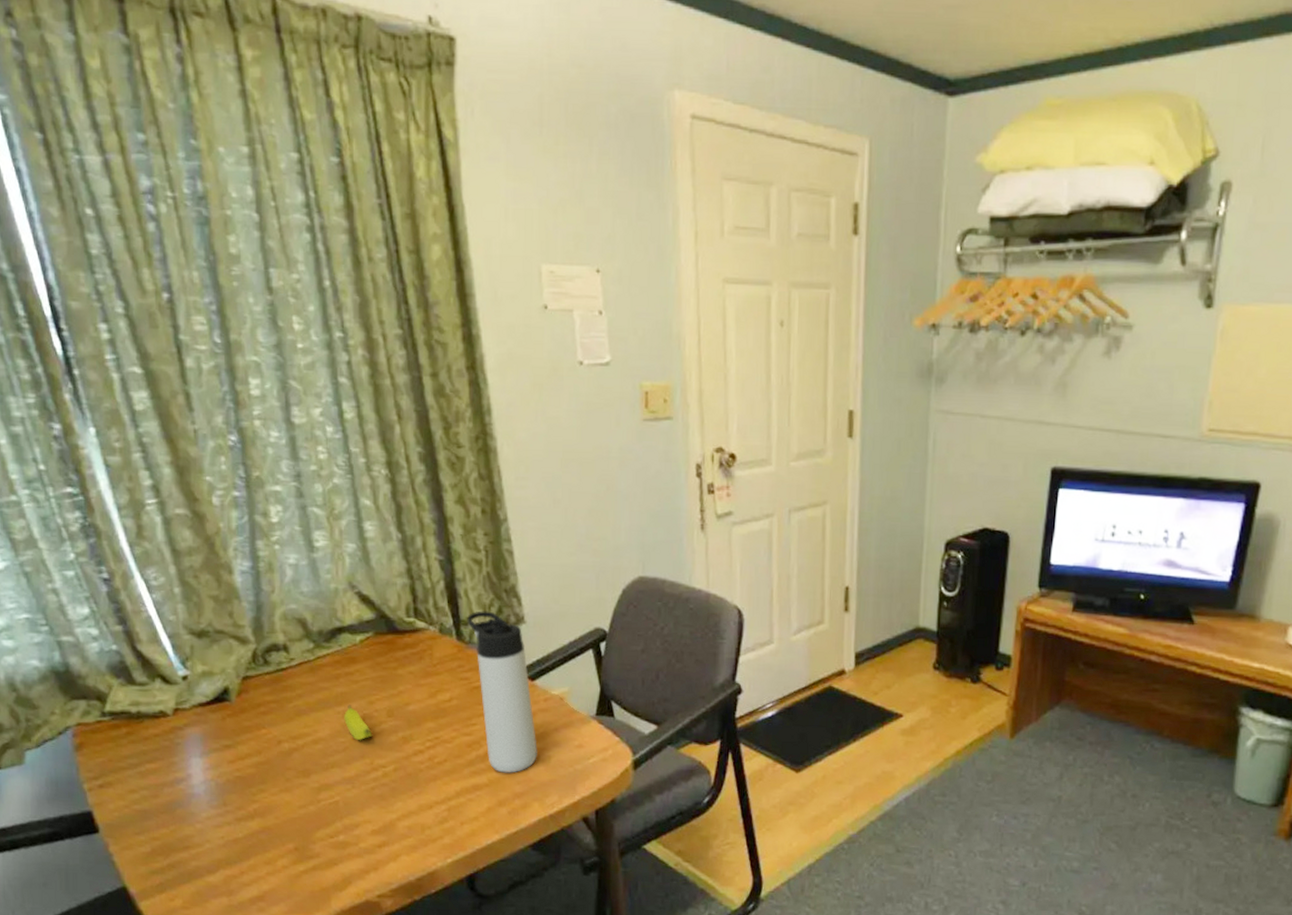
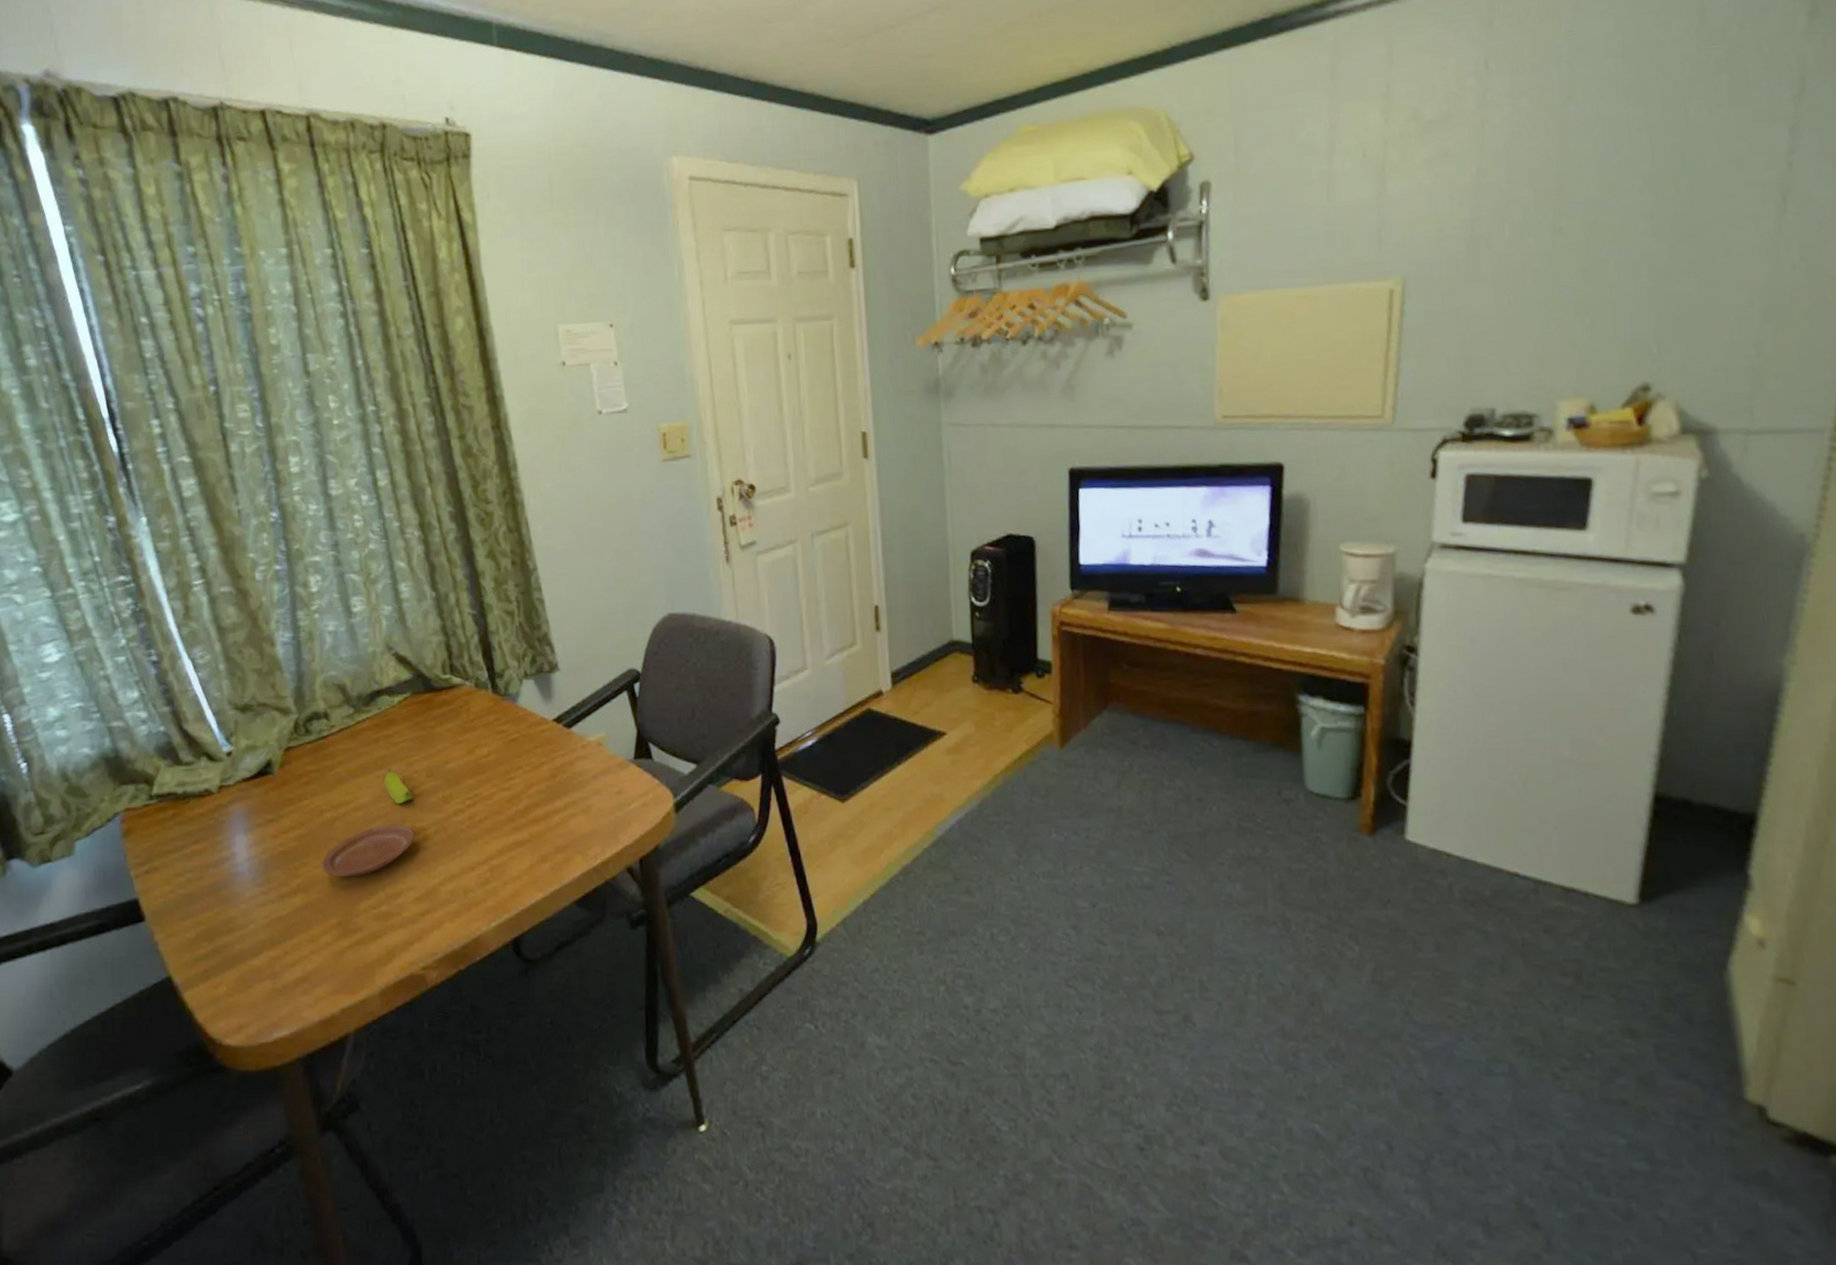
plate: none [278,759,373,807] -> present [321,825,414,878]
thermos bottle: present [467,611,537,773] -> none [502,661,578,827]

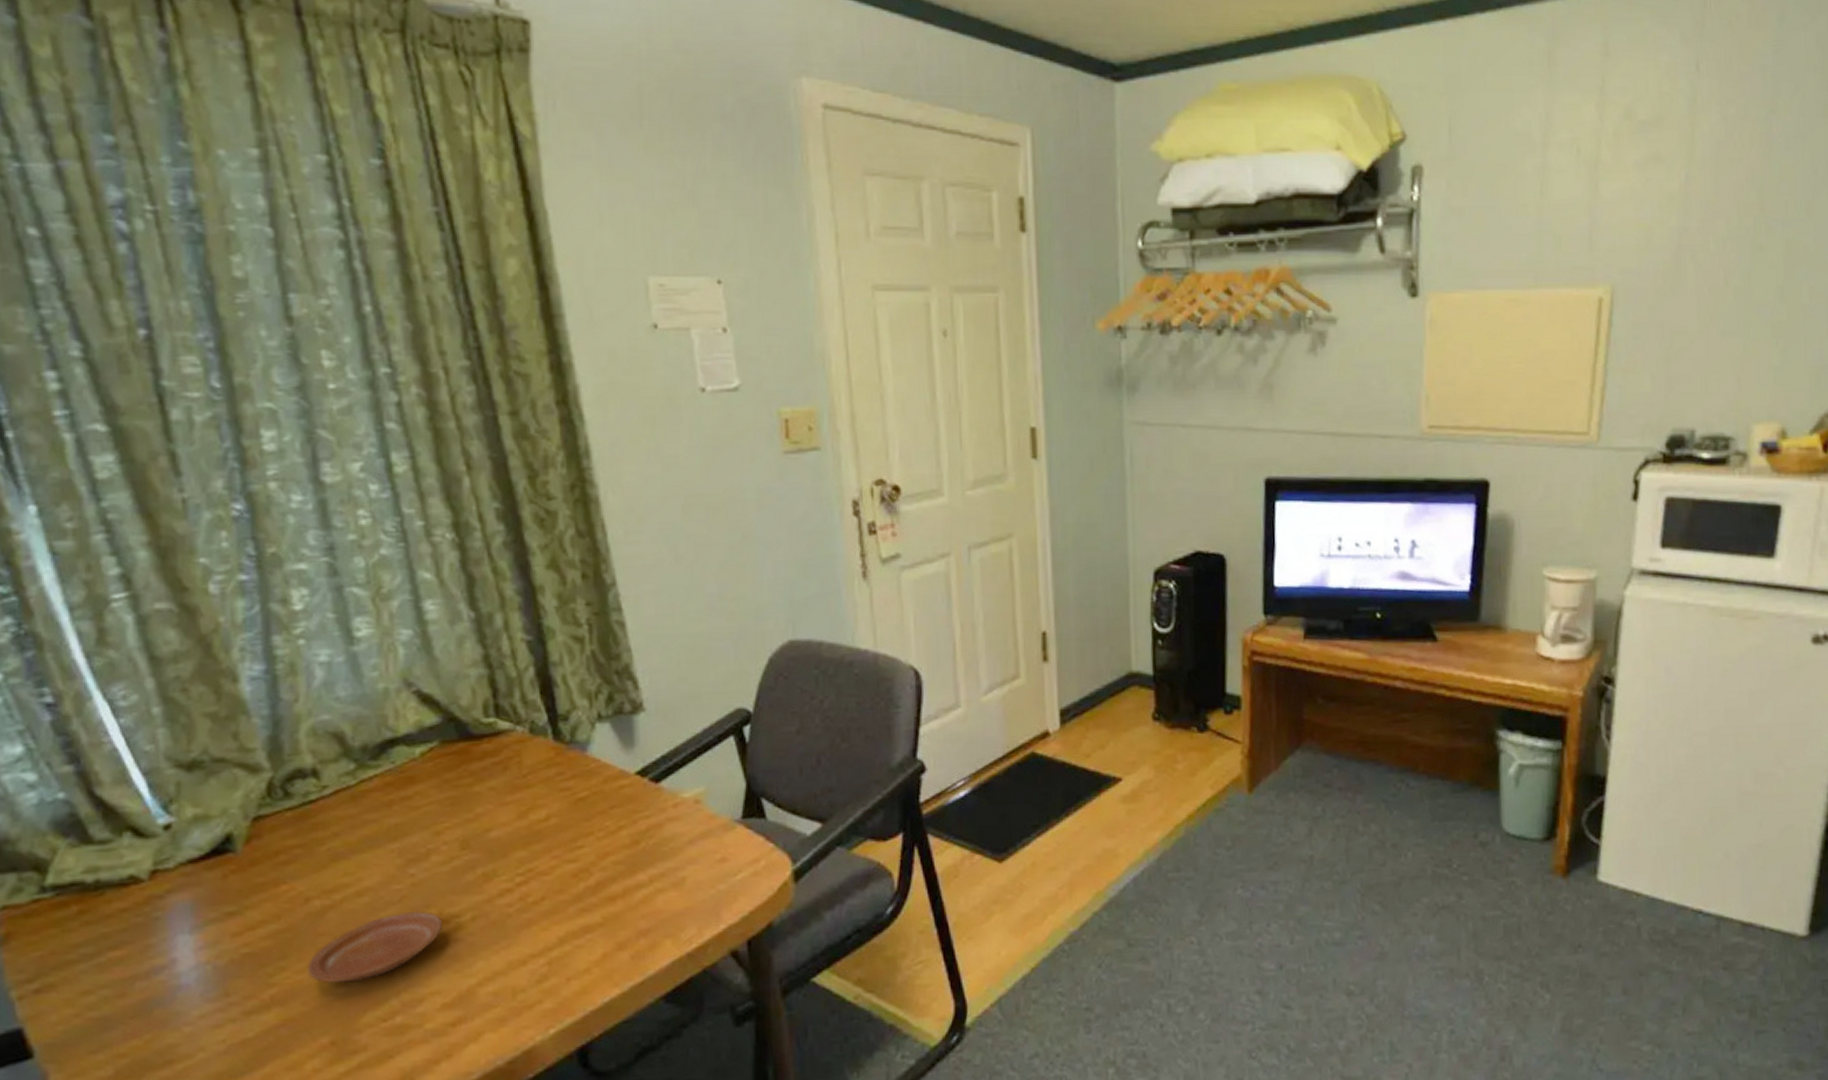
banana: present [384,768,413,805] -> none [400,839,441,886]

